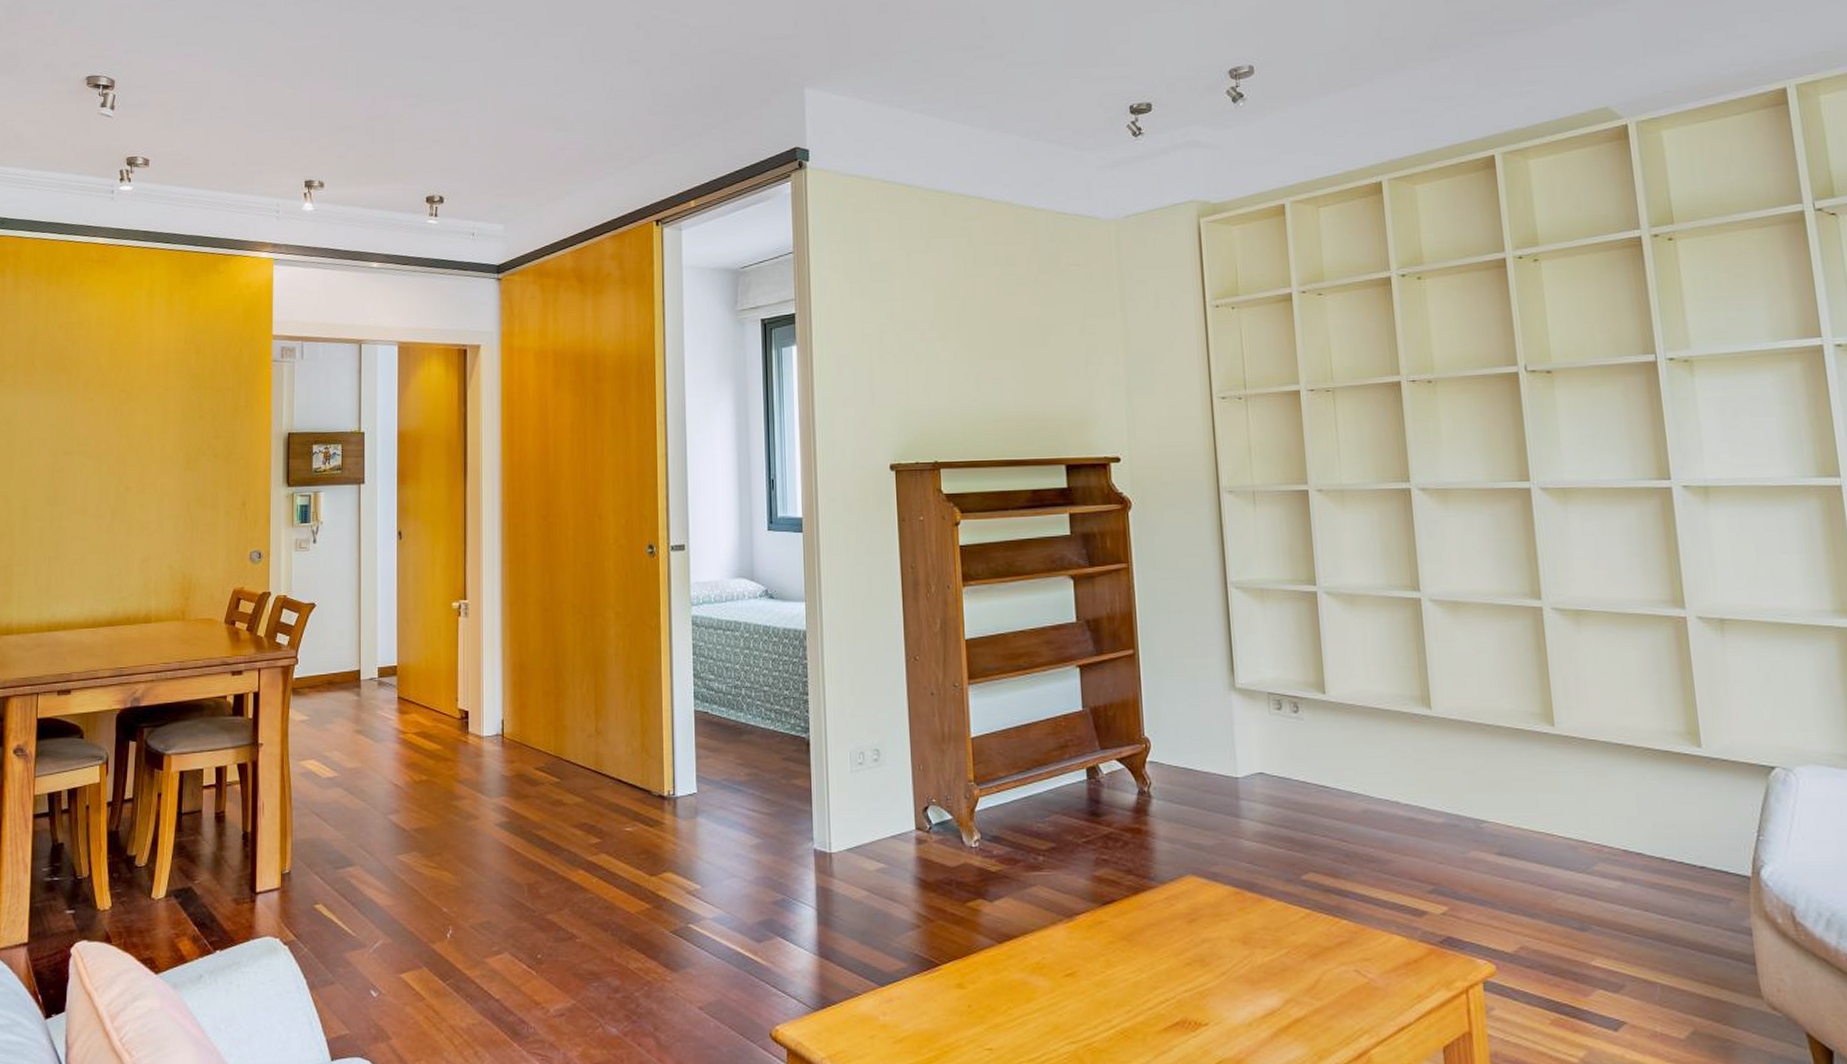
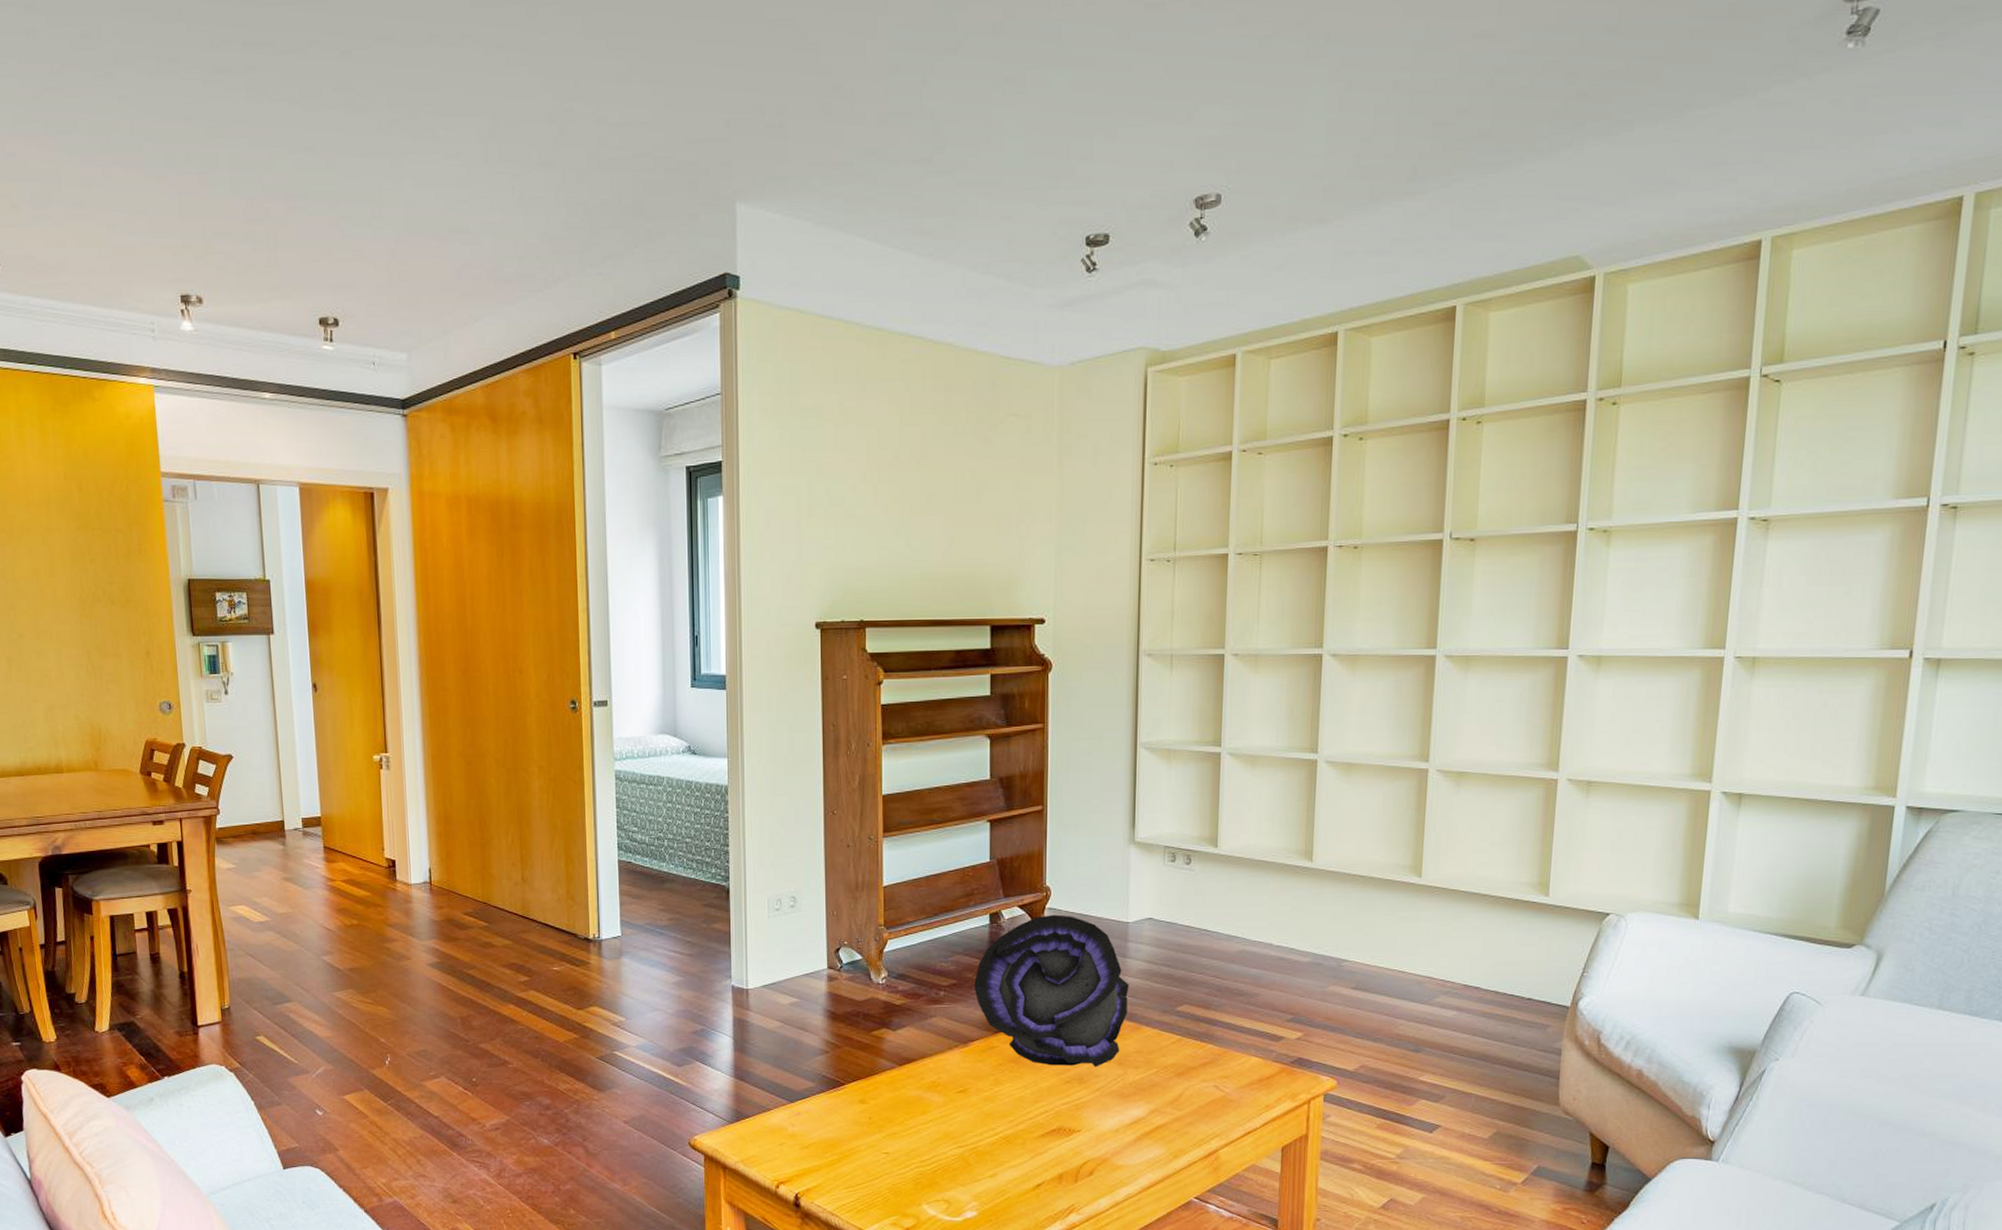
decorative orb: none [1075,769,1247,947] -> present [974,915,1129,1067]

